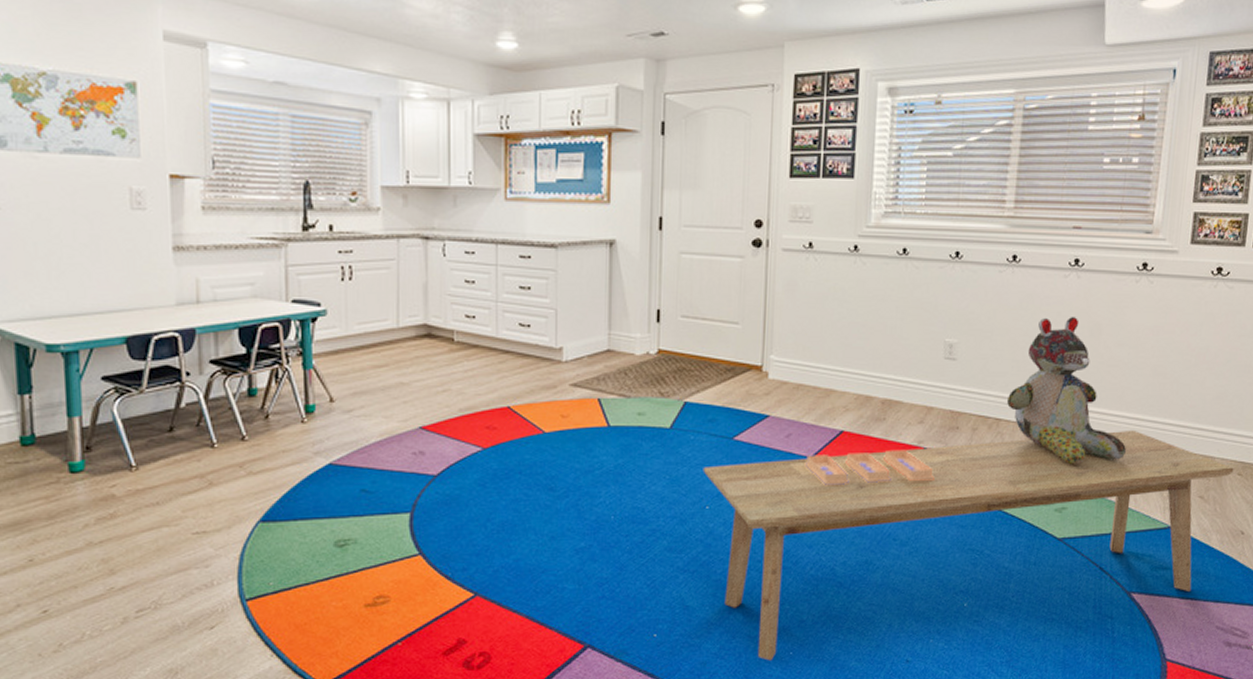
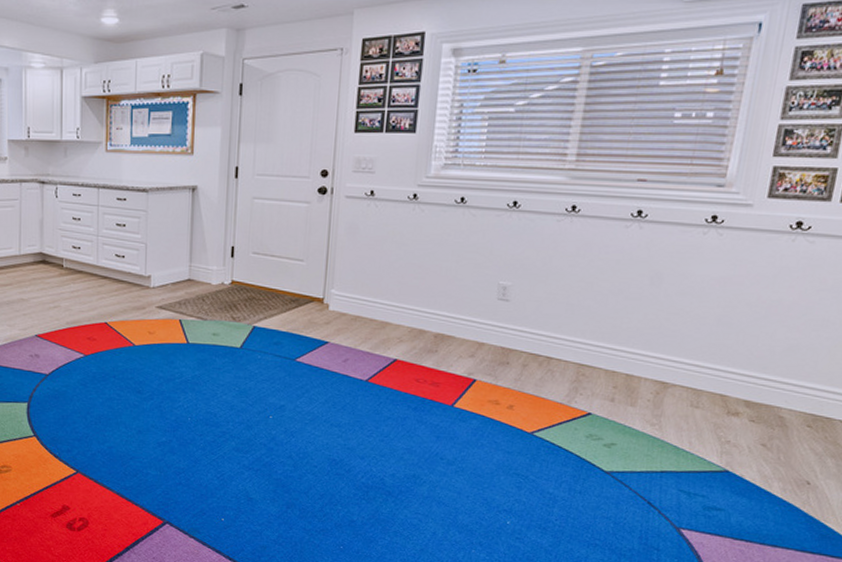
bench: present [703,429,1234,661] -> none [268,375,803,552]
organizer tray: present [804,449,935,487] -> none [359,378,483,410]
stuffed bear: present [1007,317,1126,465] -> none [559,266,683,405]

